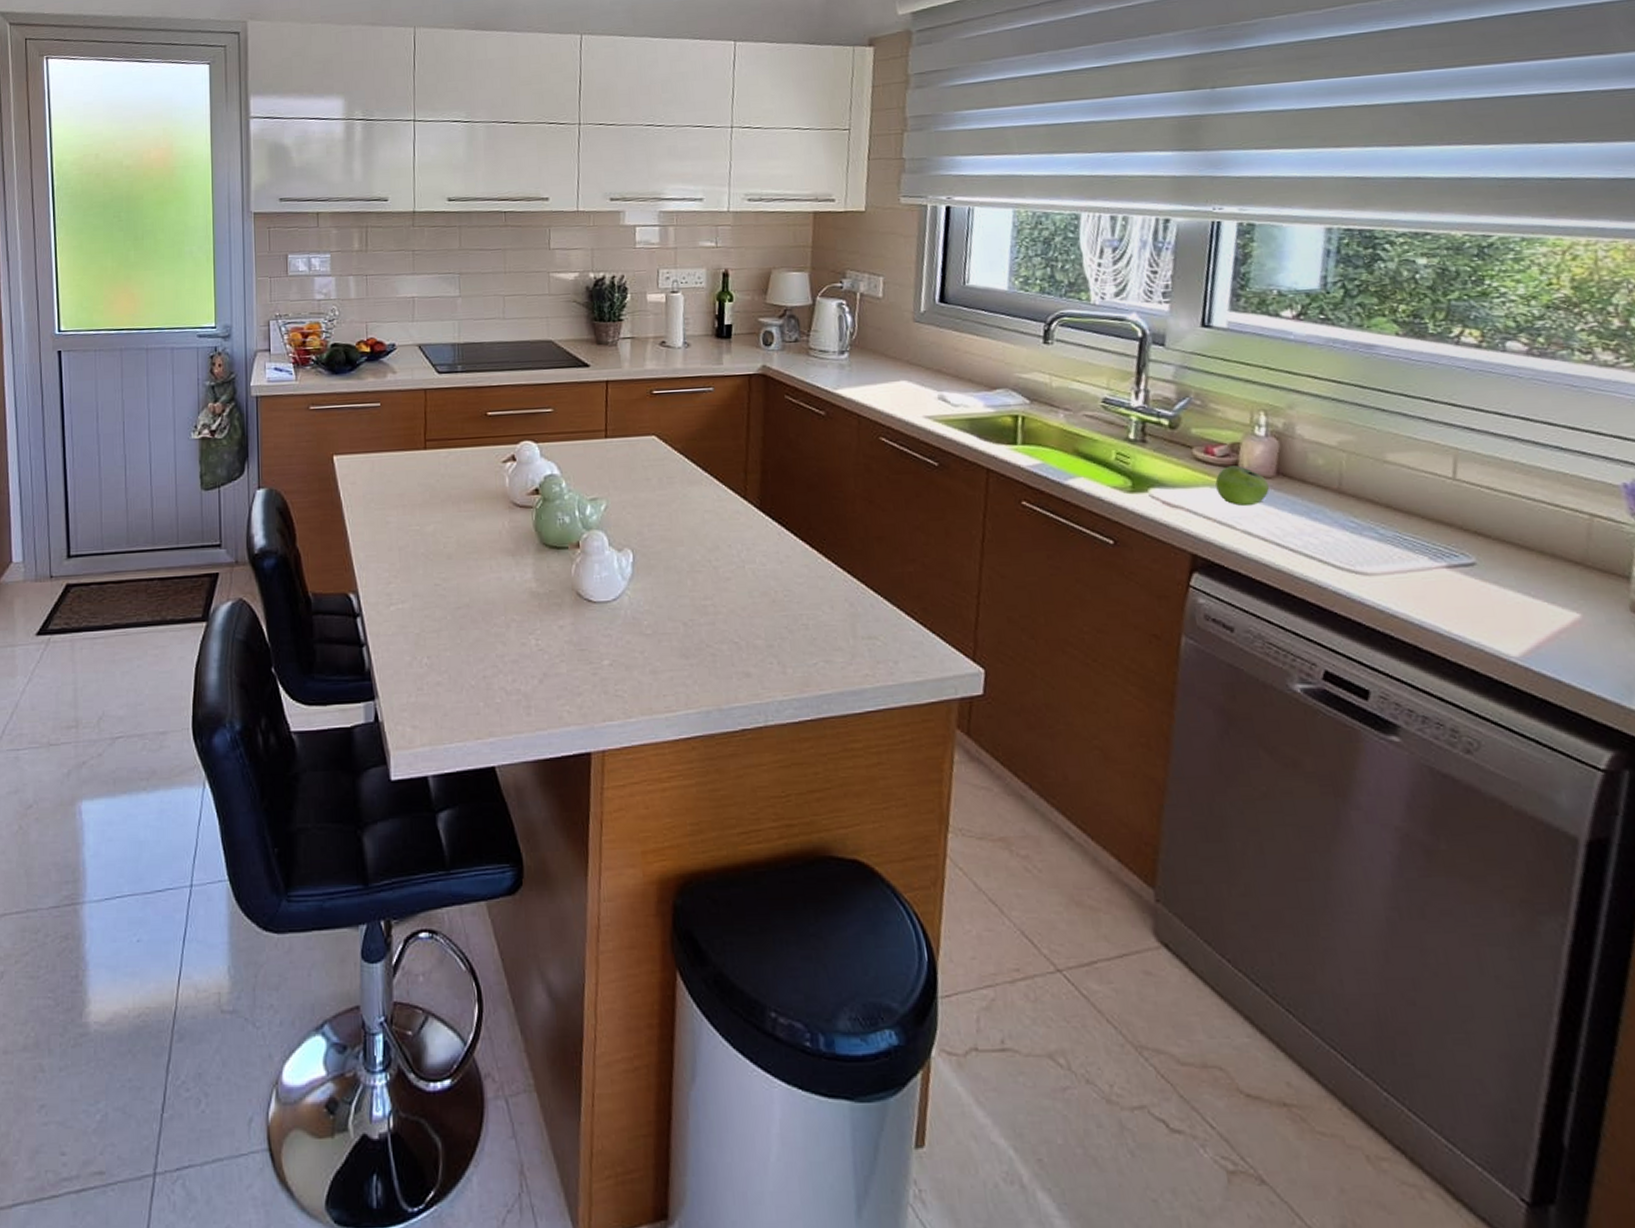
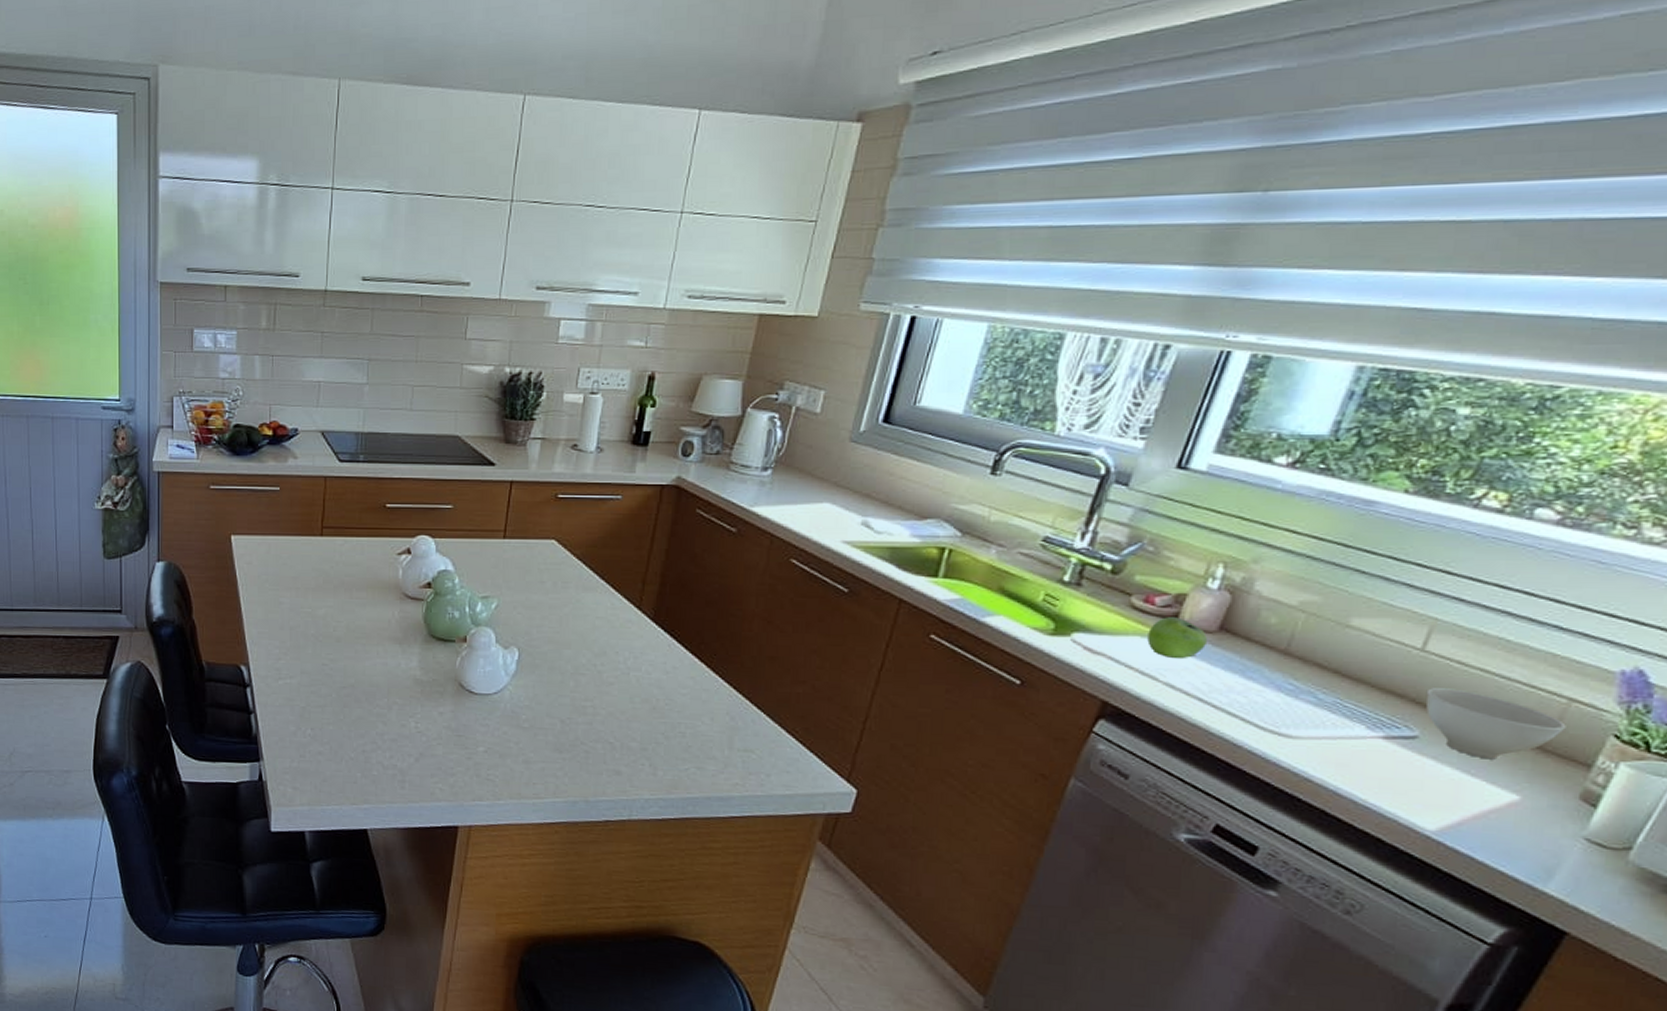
bowl: none [1469,513,1597,580] -> present [1425,688,1566,760]

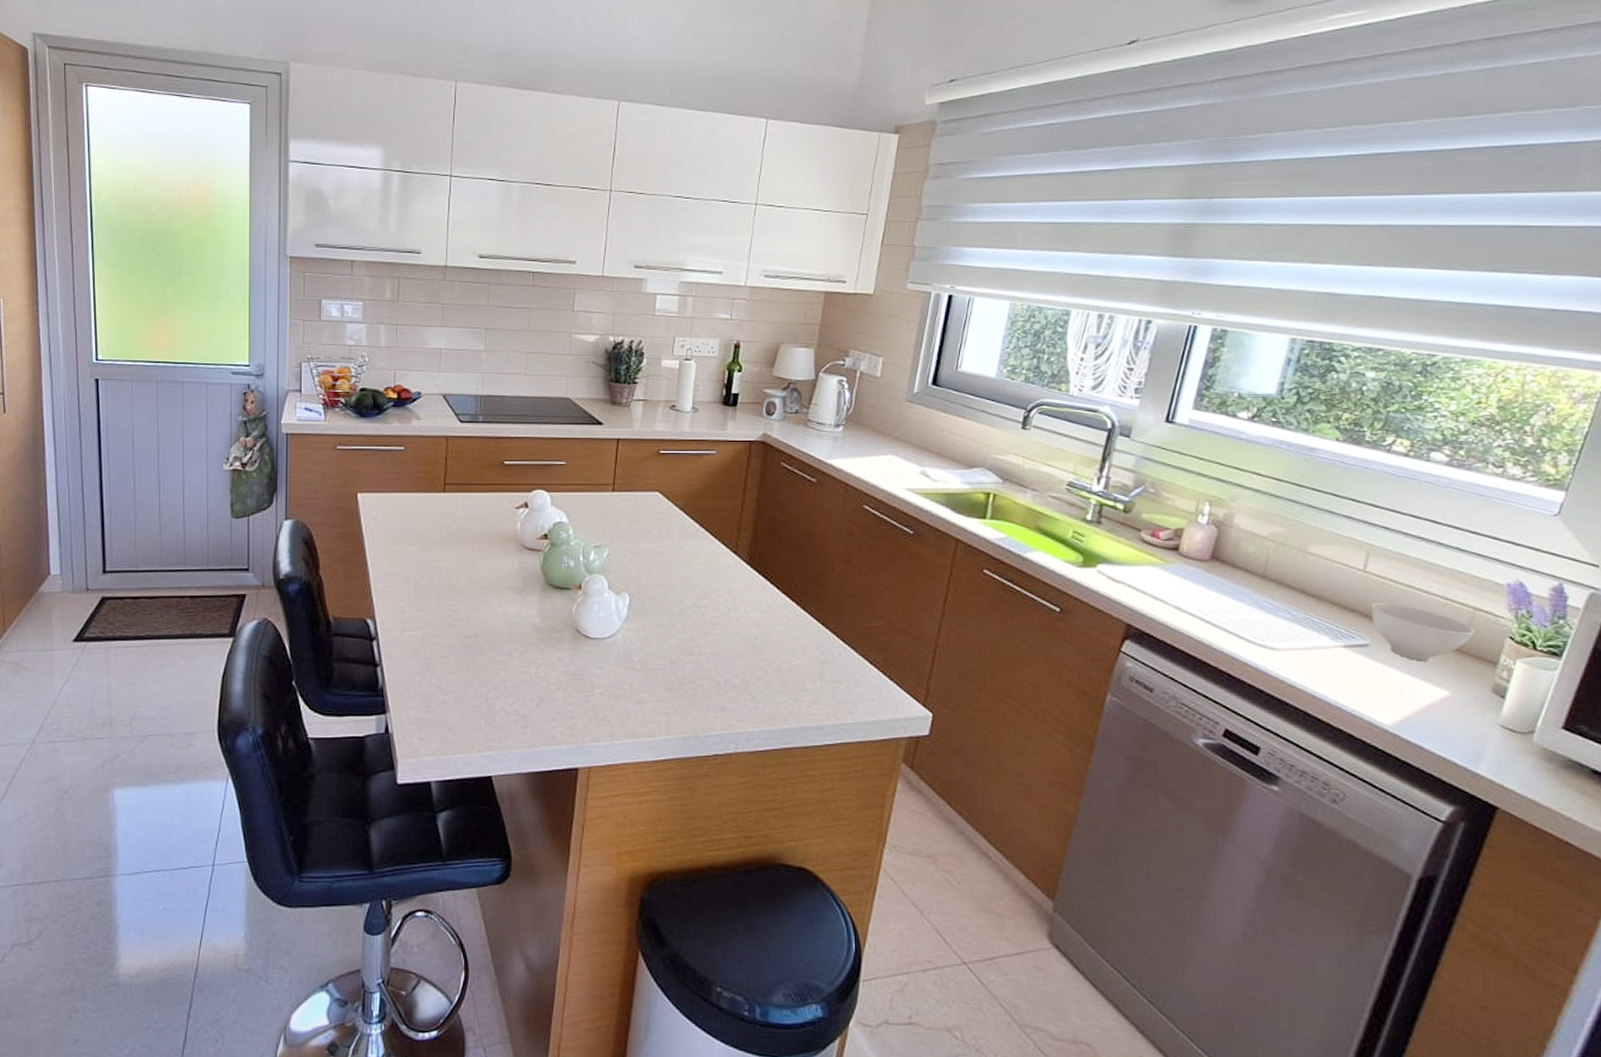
fruit: present [1147,617,1208,660] -> none [1157,549,1204,585]

